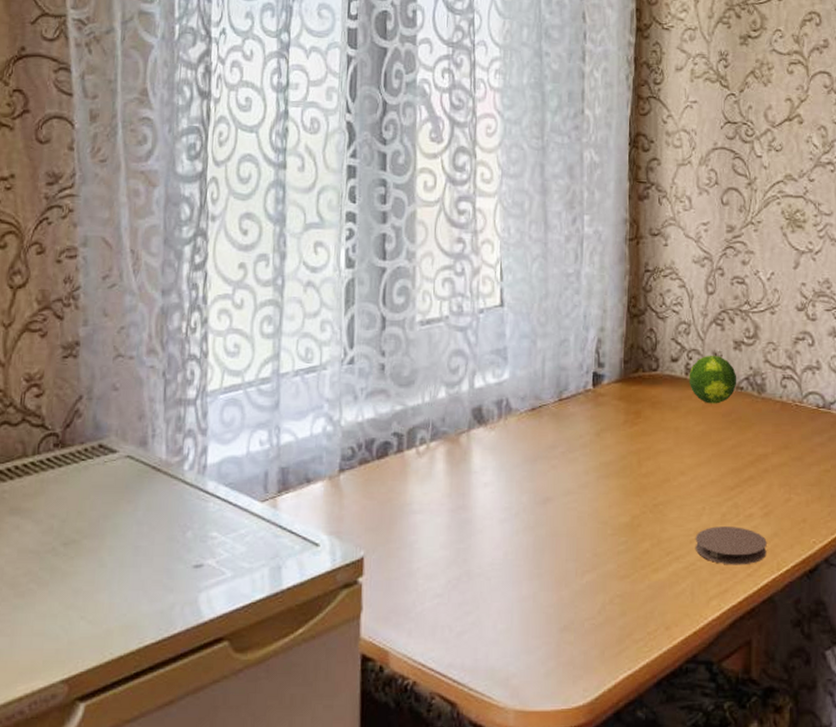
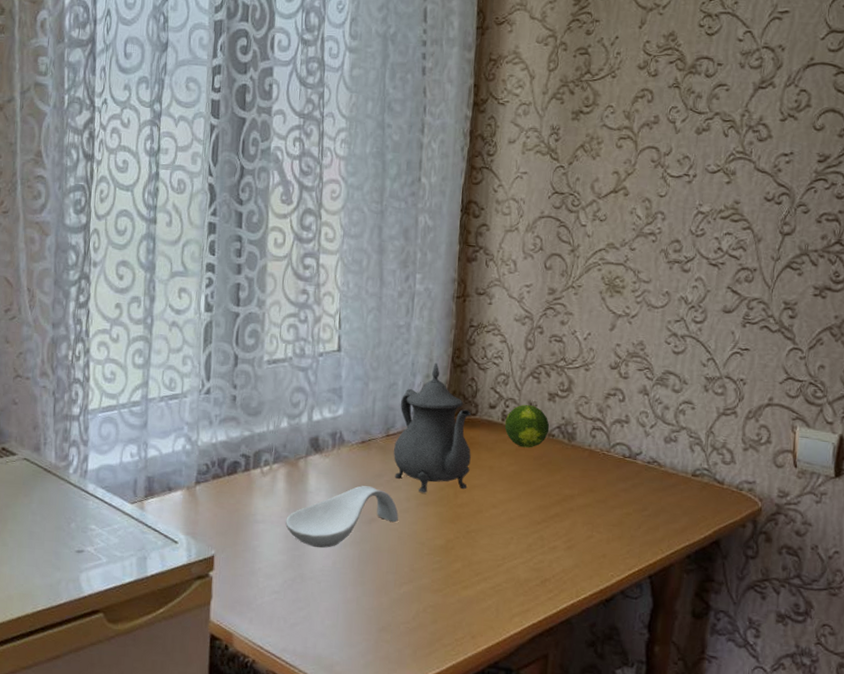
spoon rest: none [447,460,577,538] -> present [285,485,399,548]
teapot: none [567,313,654,464] -> present [393,362,471,493]
coaster: present [695,526,767,565] -> none [502,554,568,590]

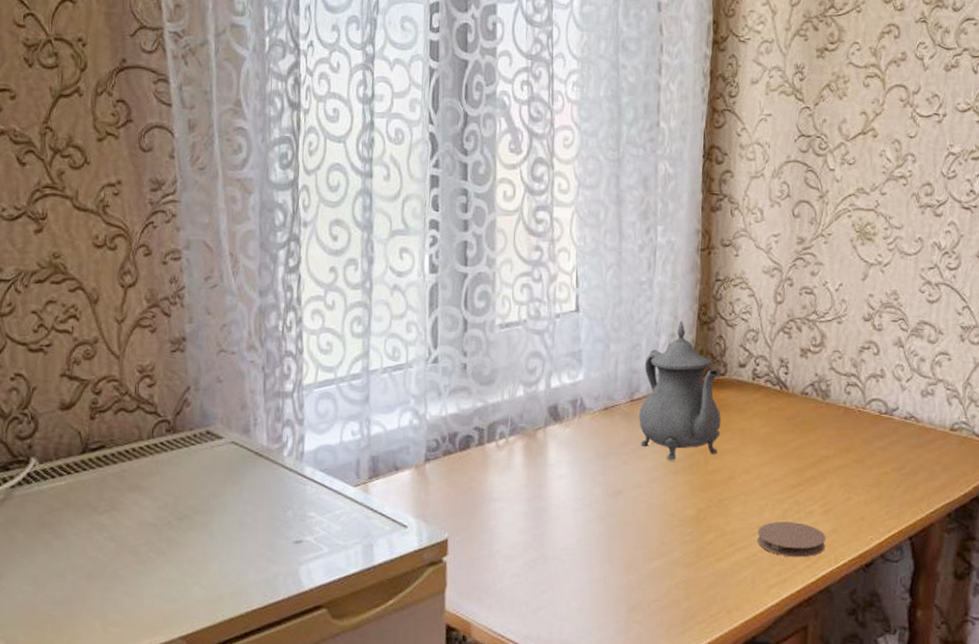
spoon rest: present [285,485,399,548] -> none [525,456,646,525]
coaster: none [502,554,568,590] -> present [757,521,826,558]
fruit: present [504,404,550,448] -> none [755,361,803,408]

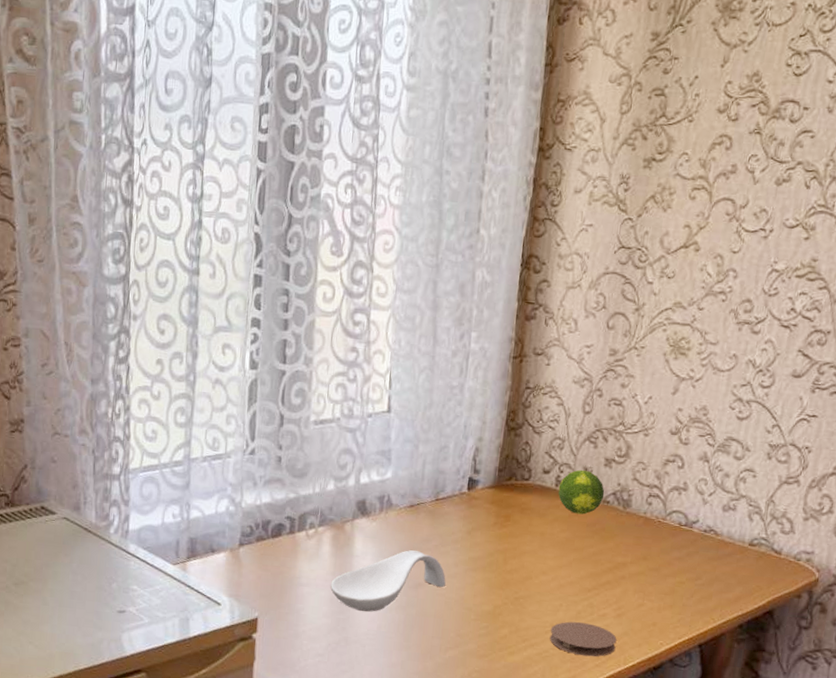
spoon rest: none [525,456,646,525] -> present [330,550,446,612]
teapot: present [638,320,721,461] -> none [442,425,524,559]
fruit: none [755,361,803,408] -> present [558,469,605,515]

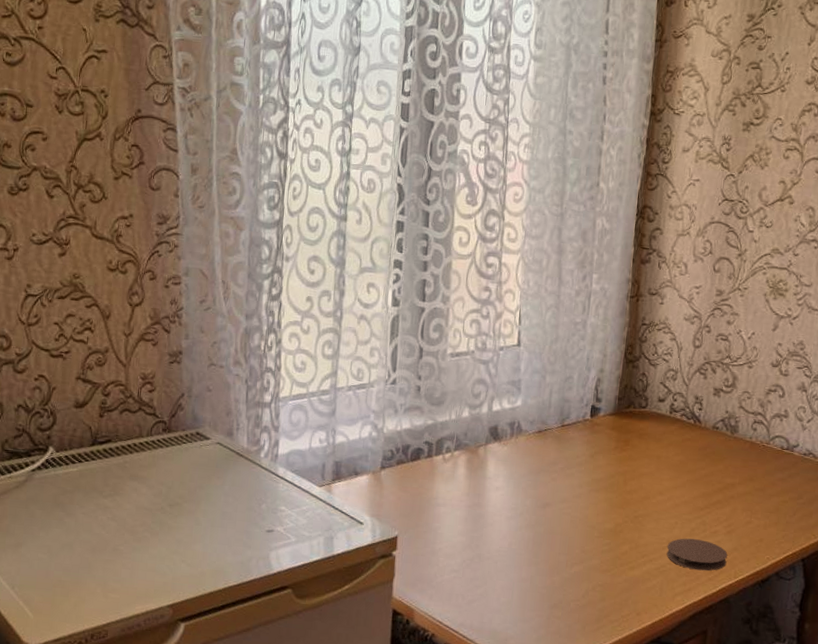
spoon rest: present [330,550,446,612] -> none [465,472,571,530]
fruit: present [558,469,605,515] -> none [672,398,714,440]

